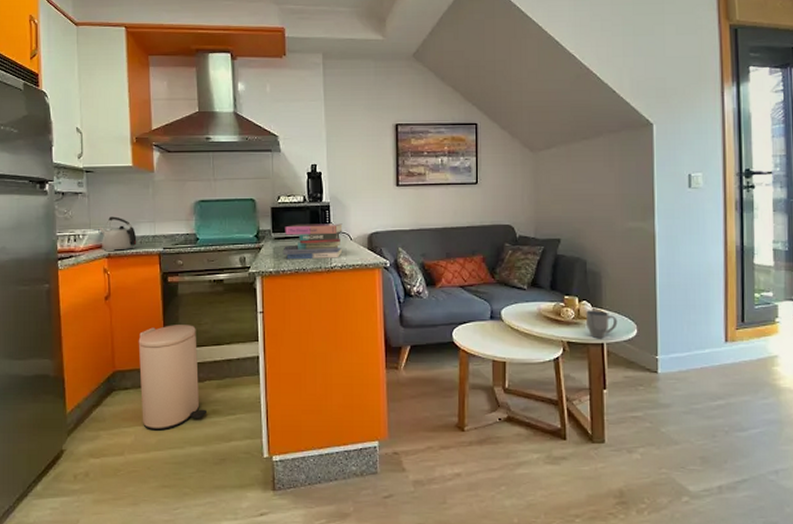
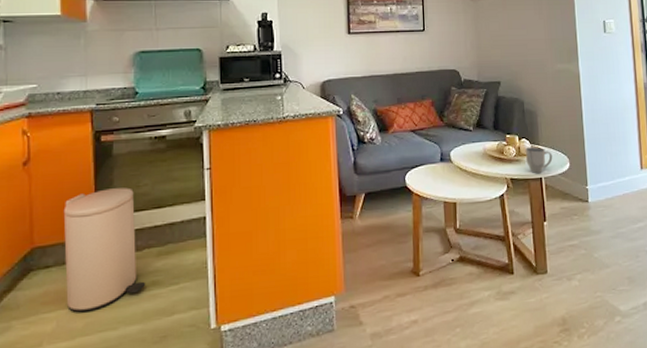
kettle: present [98,216,137,252] -> none [17,71,65,111]
books: present [282,223,343,260] -> none [232,72,295,112]

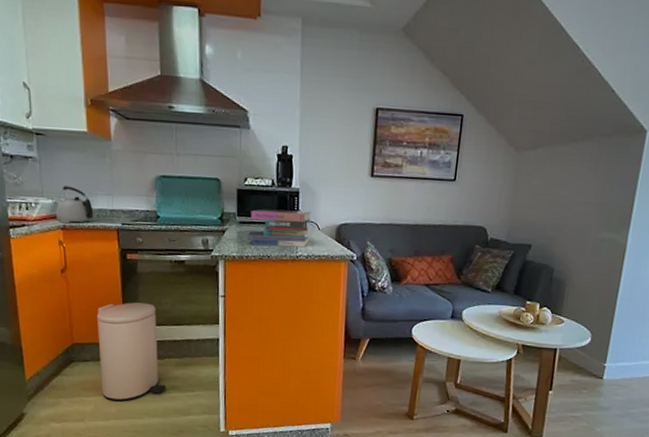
kettle: none [17,71,65,111] -> present [52,185,94,224]
books: none [232,72,295,112] -> present [247,208,311,248]
mug: present [526,146,553,174] -> none [543,316,574,345]

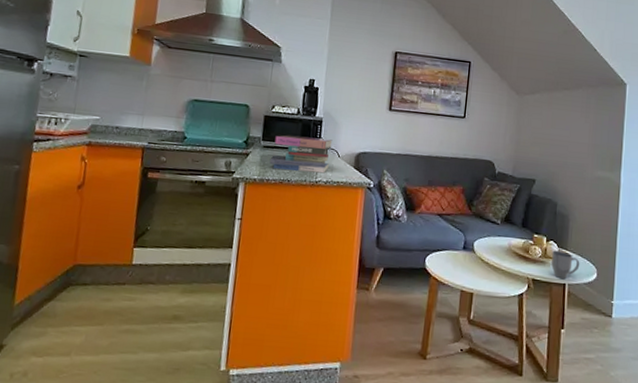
kettle: present [52,185,94,224] -> none [83,104,122,140]
pedal bin: present [96,302,167,402] -> none [96,222,170,333]
mug: none [543,316,574,345] -> present [551,250,580,280]

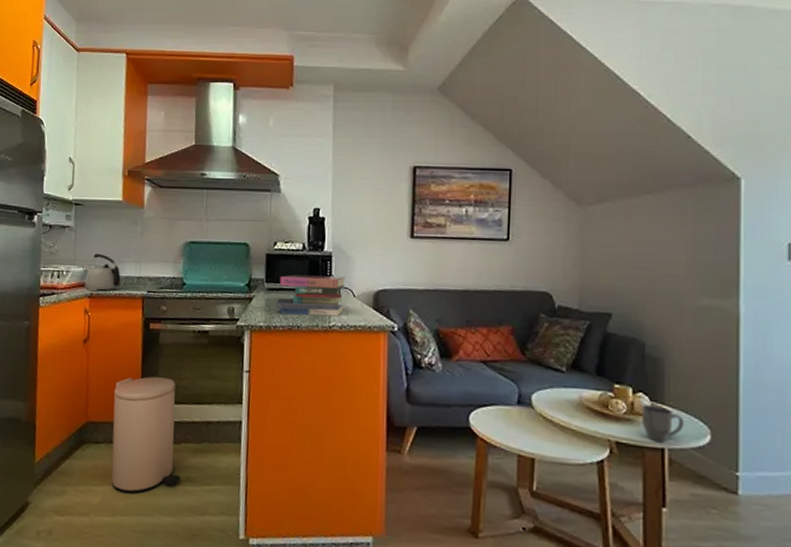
kettle: none [83,104,122,140] -> present [83,253,121,292]
pedal bin: none [96,222,170,333] -> present [111,376,181,494]

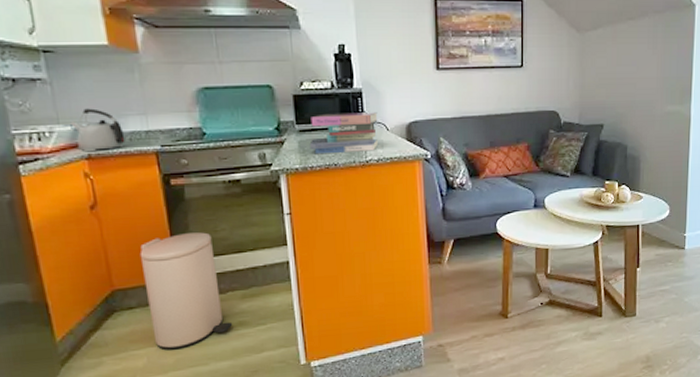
mug: present [642,404,684,443] -> none [624,193,653,221]

